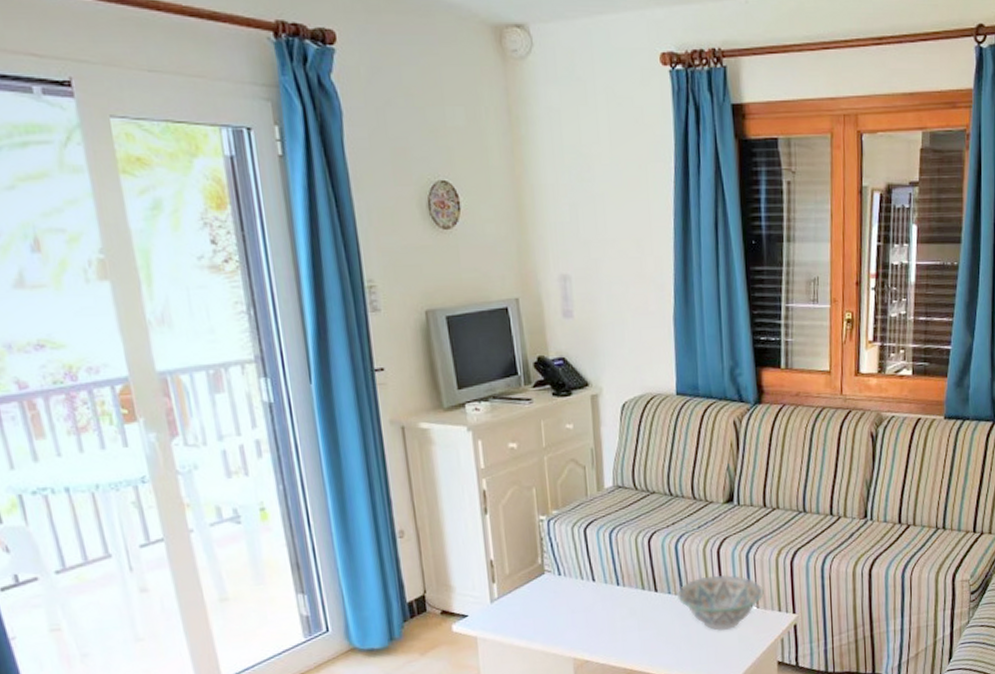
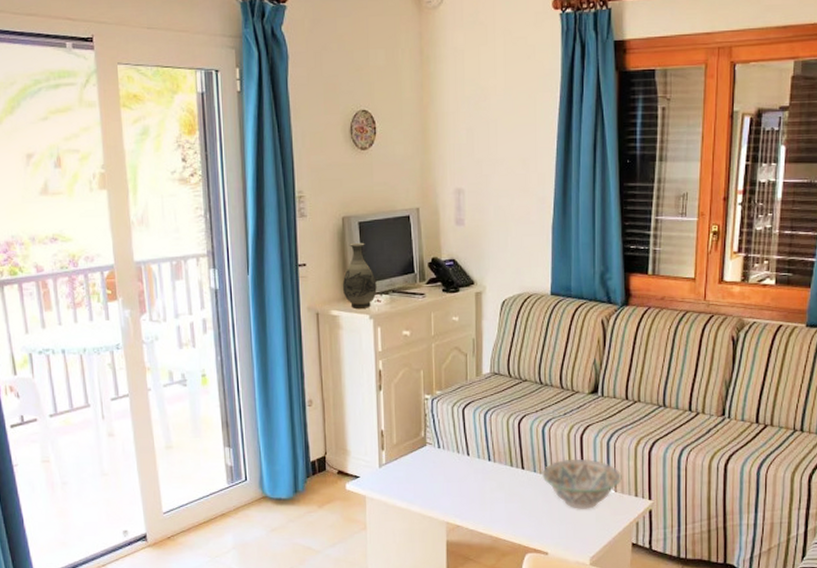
vase: none [431,340,474,420] -> present [342,242,377,309]

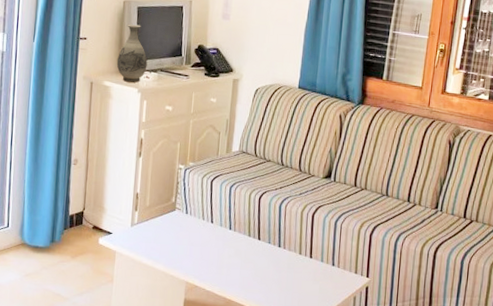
decorative bowl: present [542,458,622,509] -> none [275,234,345,281]

